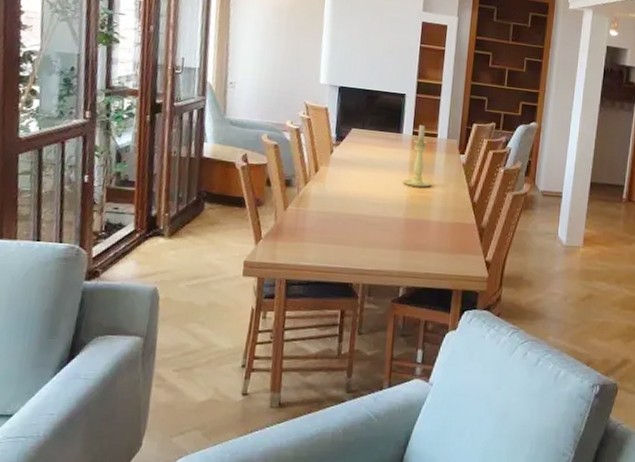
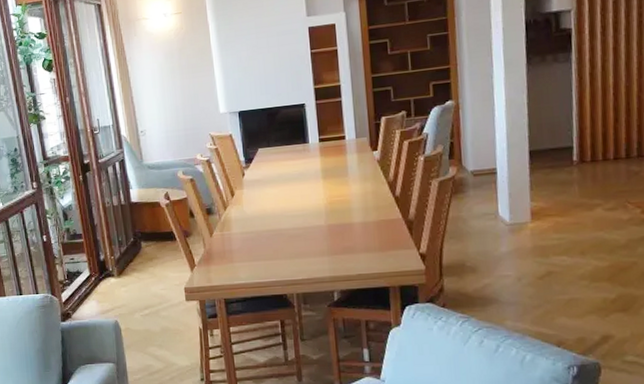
candle holder: present [402,124,432,188] -> none [317,129,349,193]

